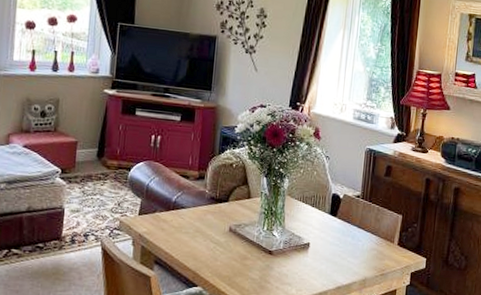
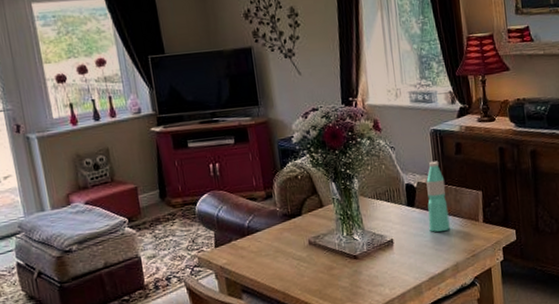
water bottle: none [346,177,370,245] -> present [426,160,450,232]

